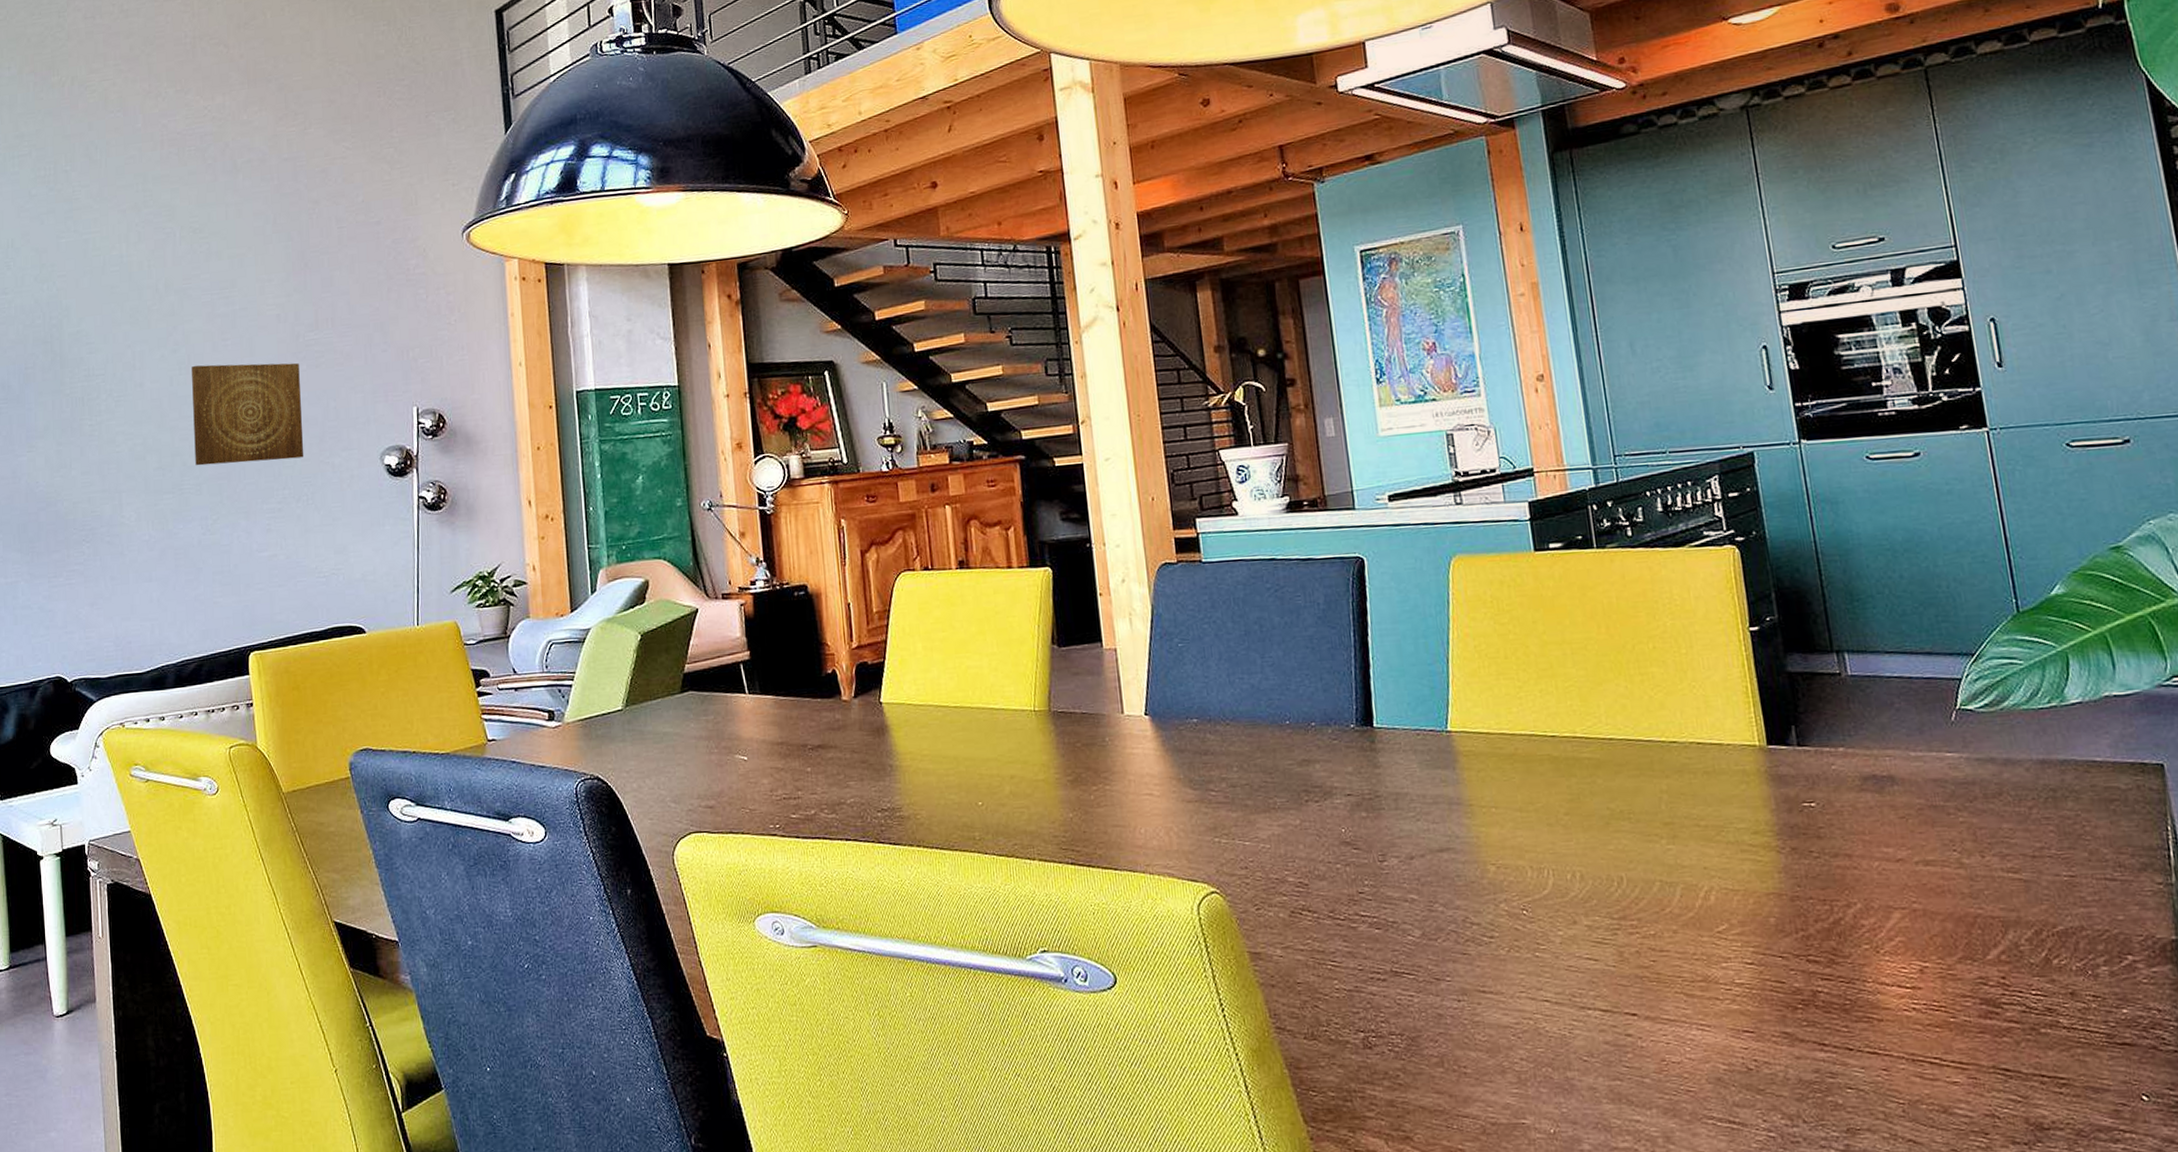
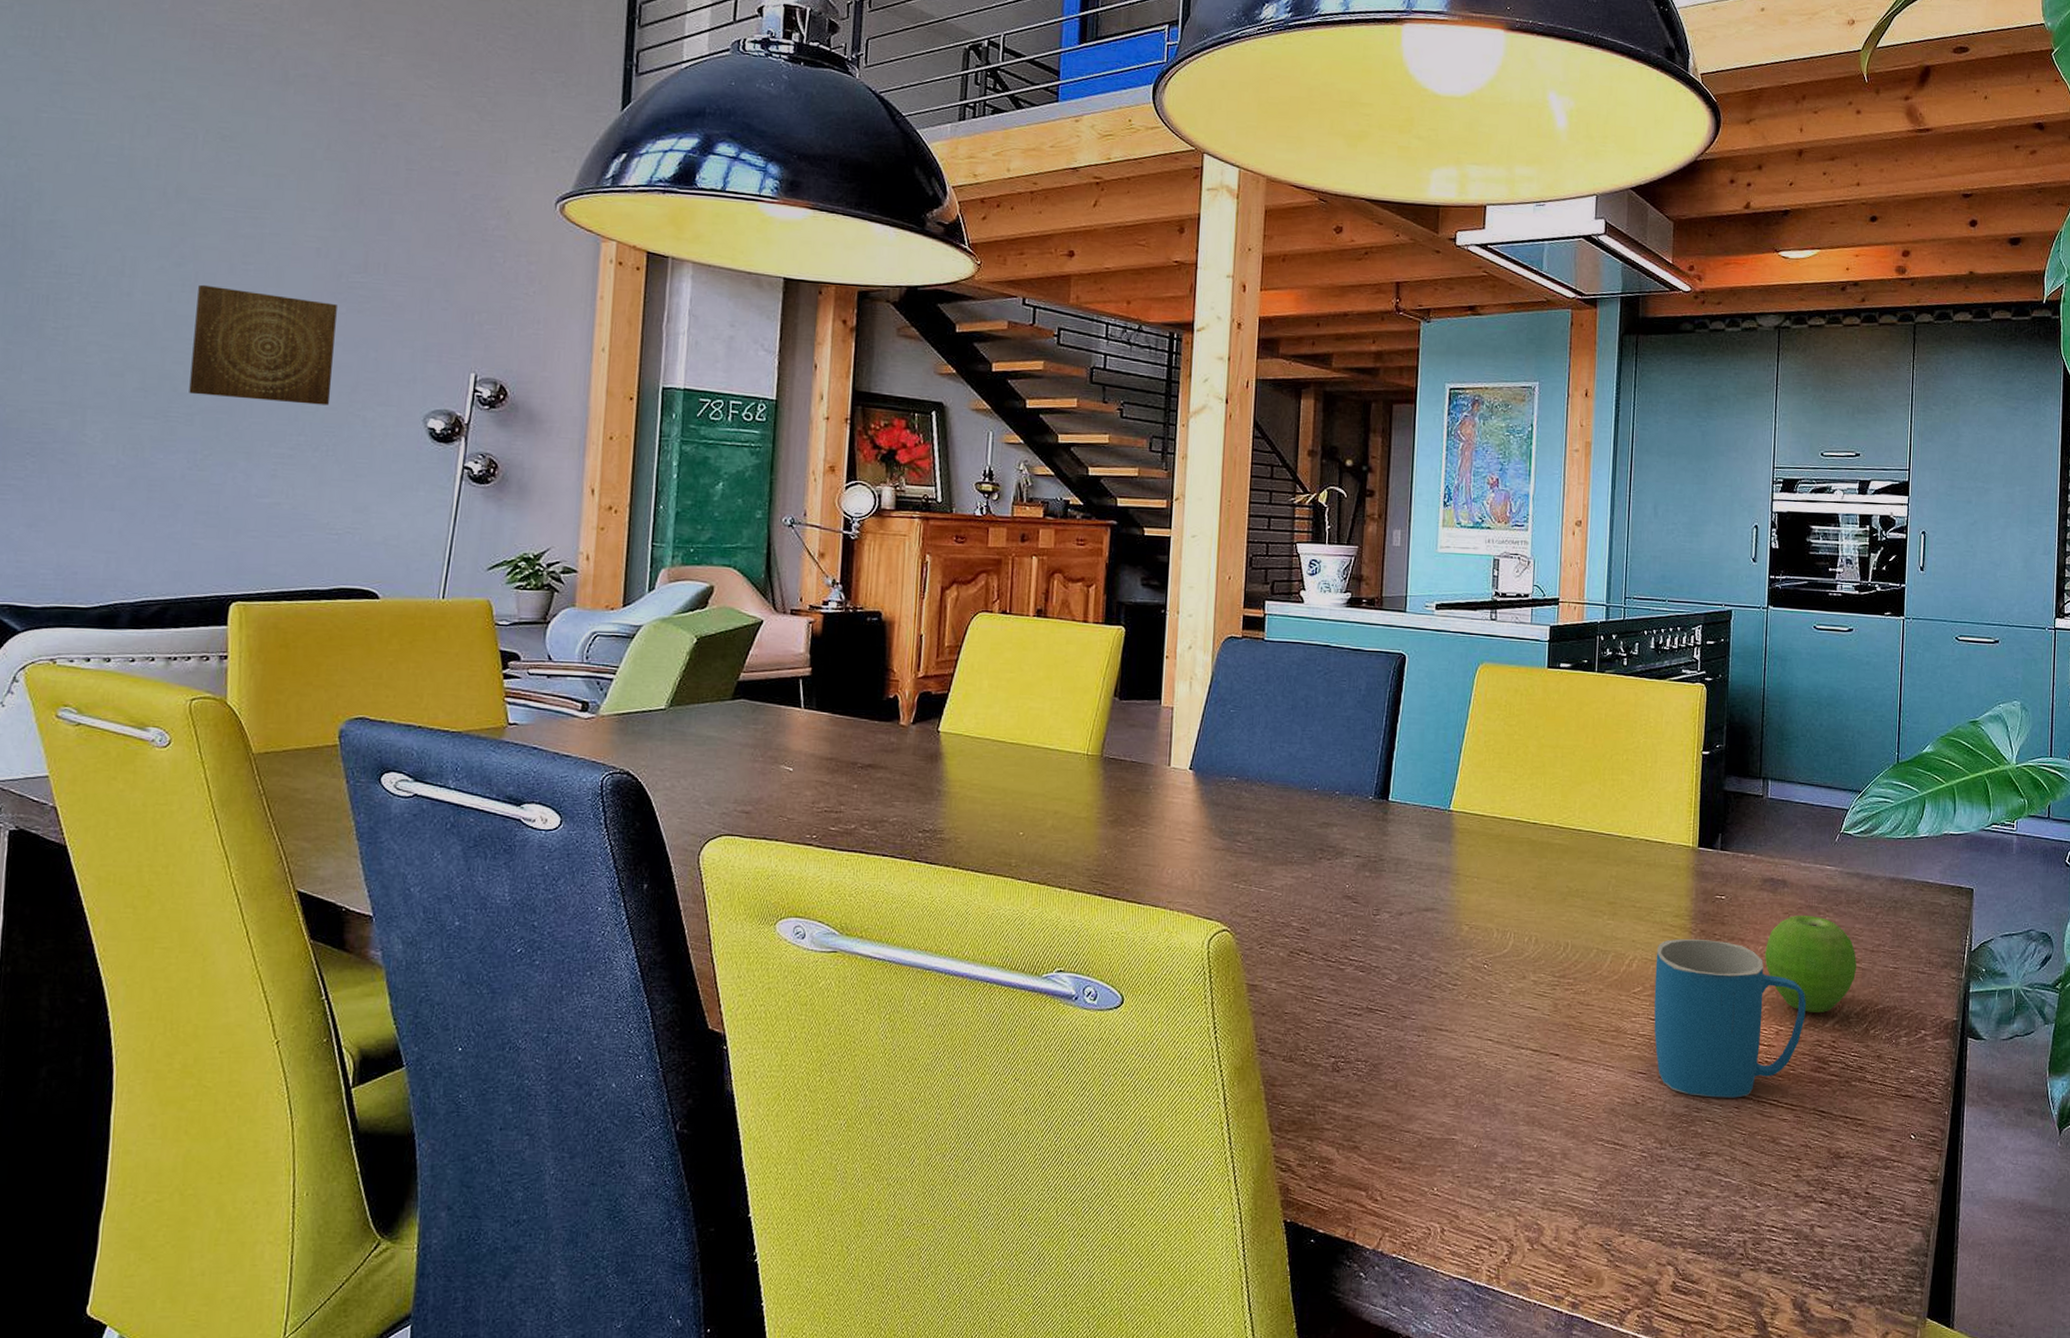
mug: none [1737,859,1957,1059] -> present [1654,939,1806,1098]
fruit: none [1883,818,2017,942] -> present [1765,915,1857,1012]

